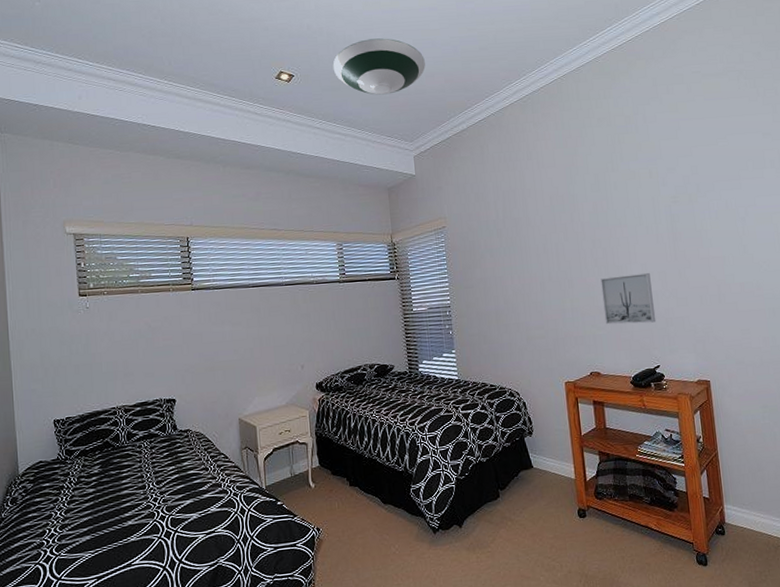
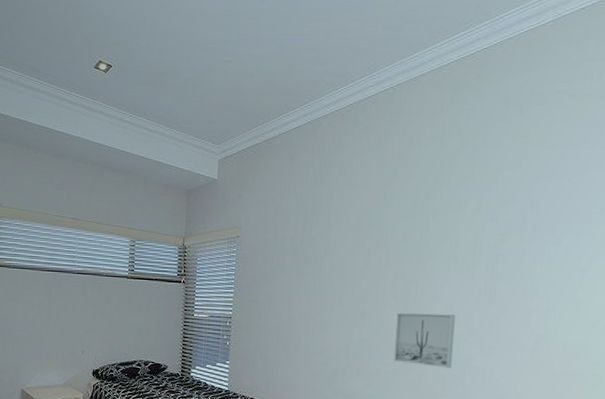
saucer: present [333,38,426,95] -> none [151,31,246,92]

